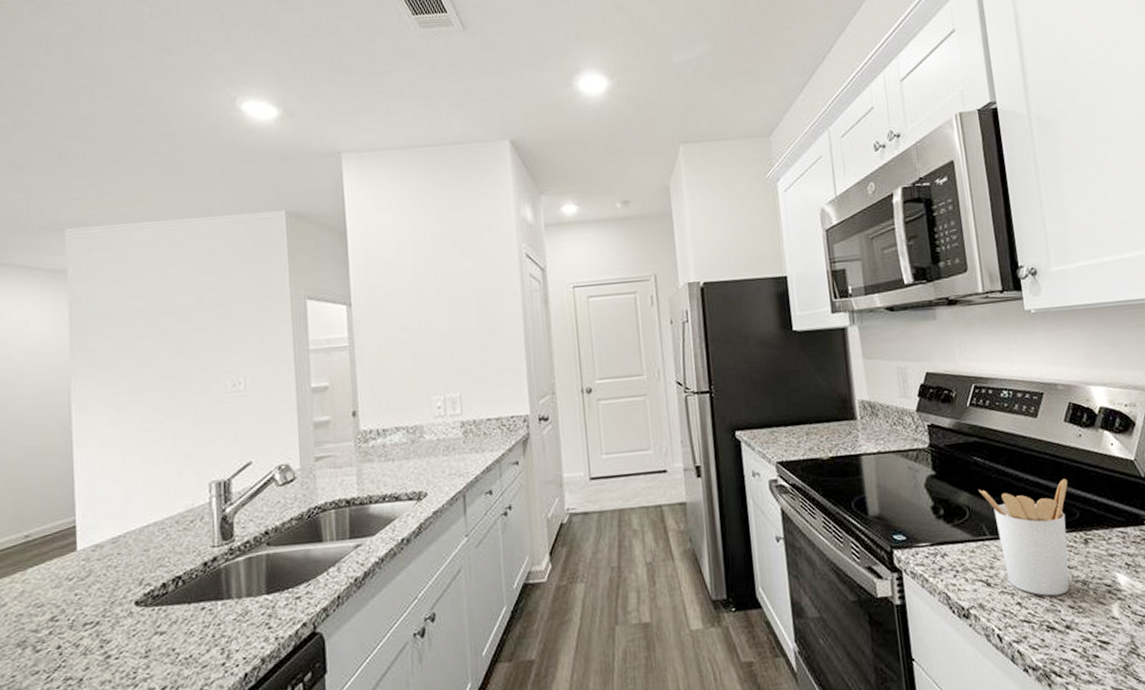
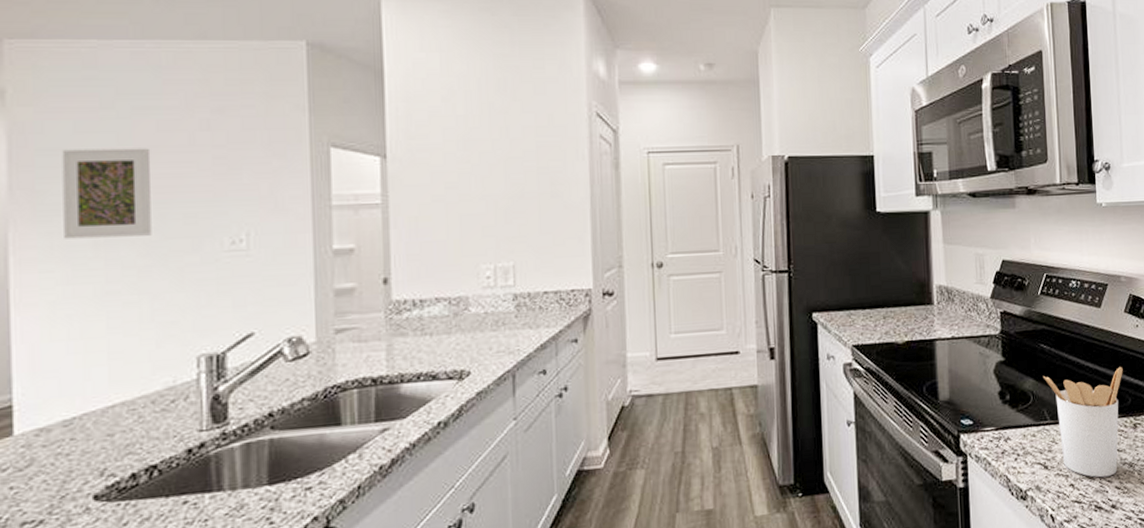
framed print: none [107,309,173,388] -> present [61,148,152,239]

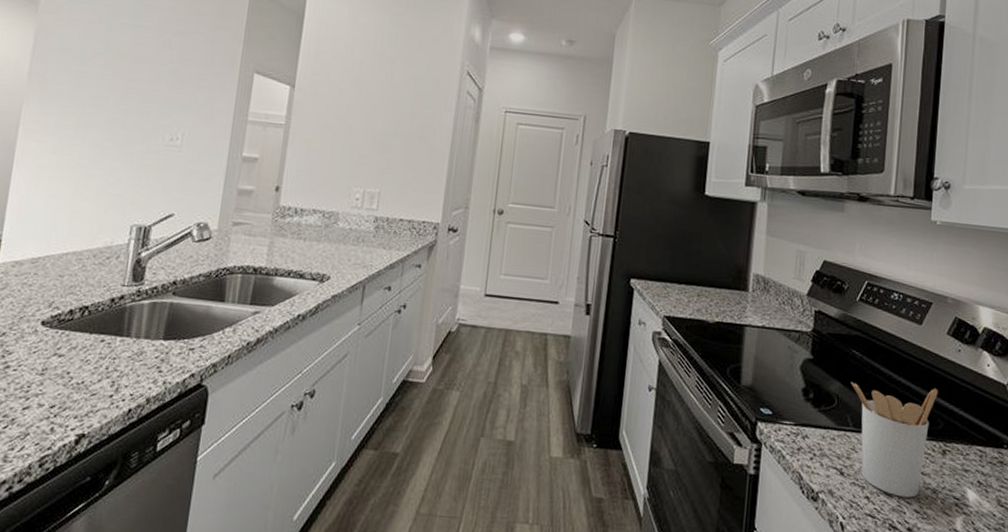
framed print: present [61,148,152,239] -> none [58,50,127,125]

